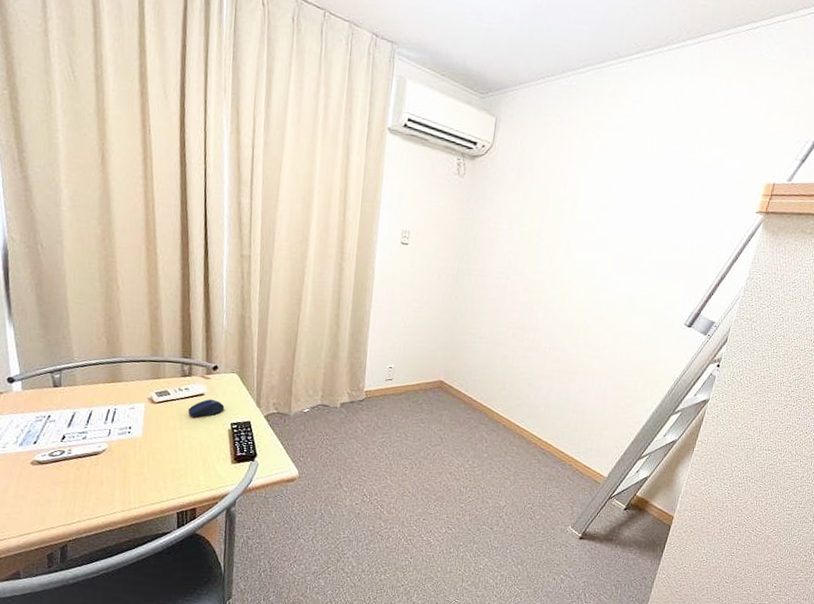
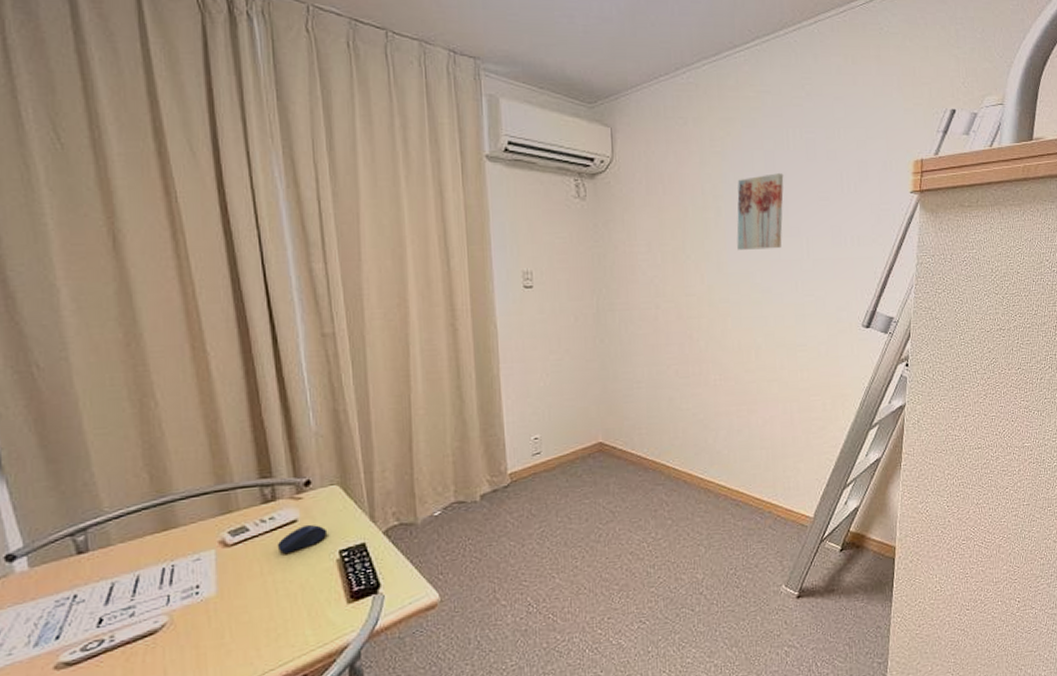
wall art: none [586,177,641,245] -> present [737,173,784,250]

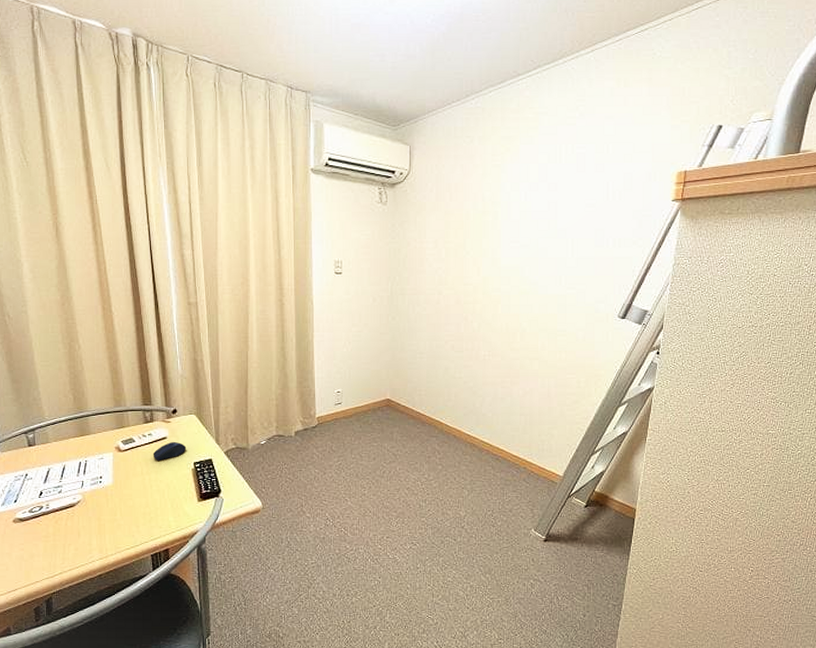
wall art: present [737,173,784,250] -> none [510,183,555,248]

